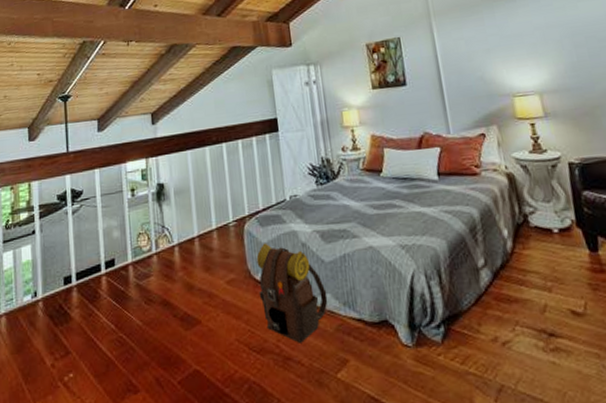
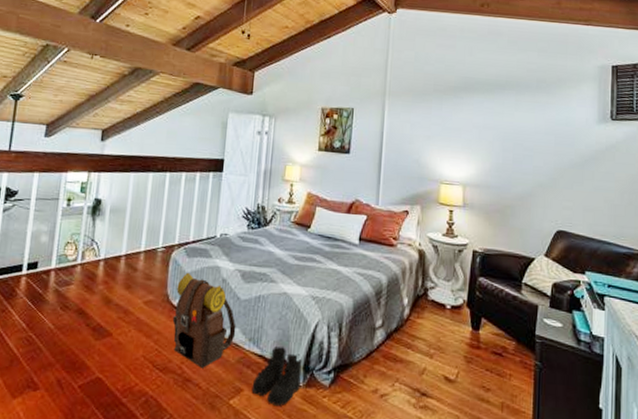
boots: none [357,305,410,372] -> present [251,346,302,406]

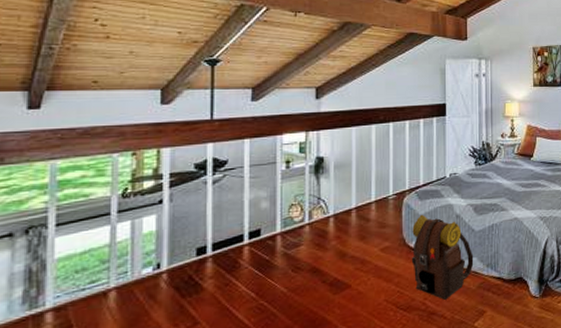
boots: present [251,346,302,406] -> none [494,265,537,319]

